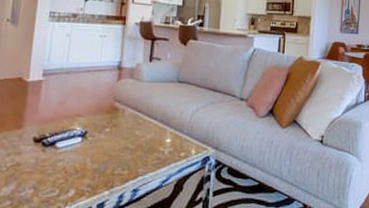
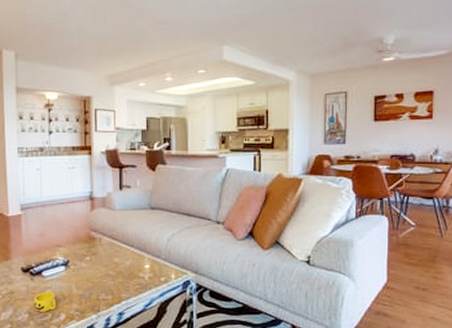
cup: none [41,164,67,187] -> present [34,291,56,312]

